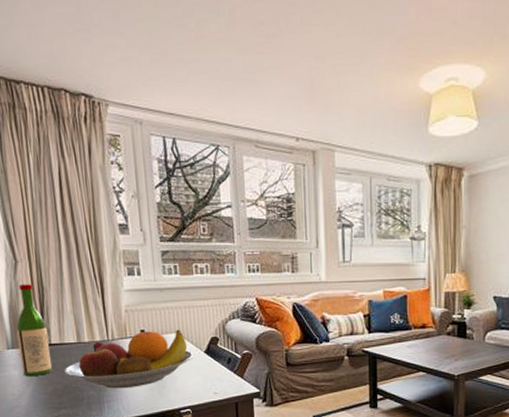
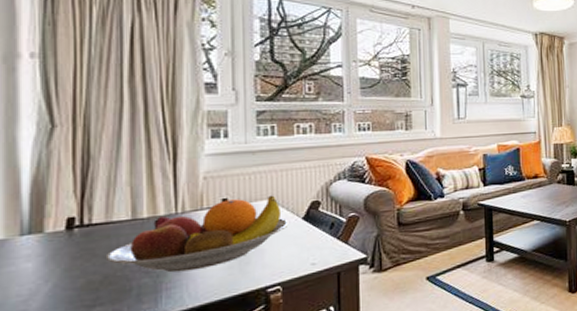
wine bottle: present [16,284,52,377] -> none [39,152,89,270]

